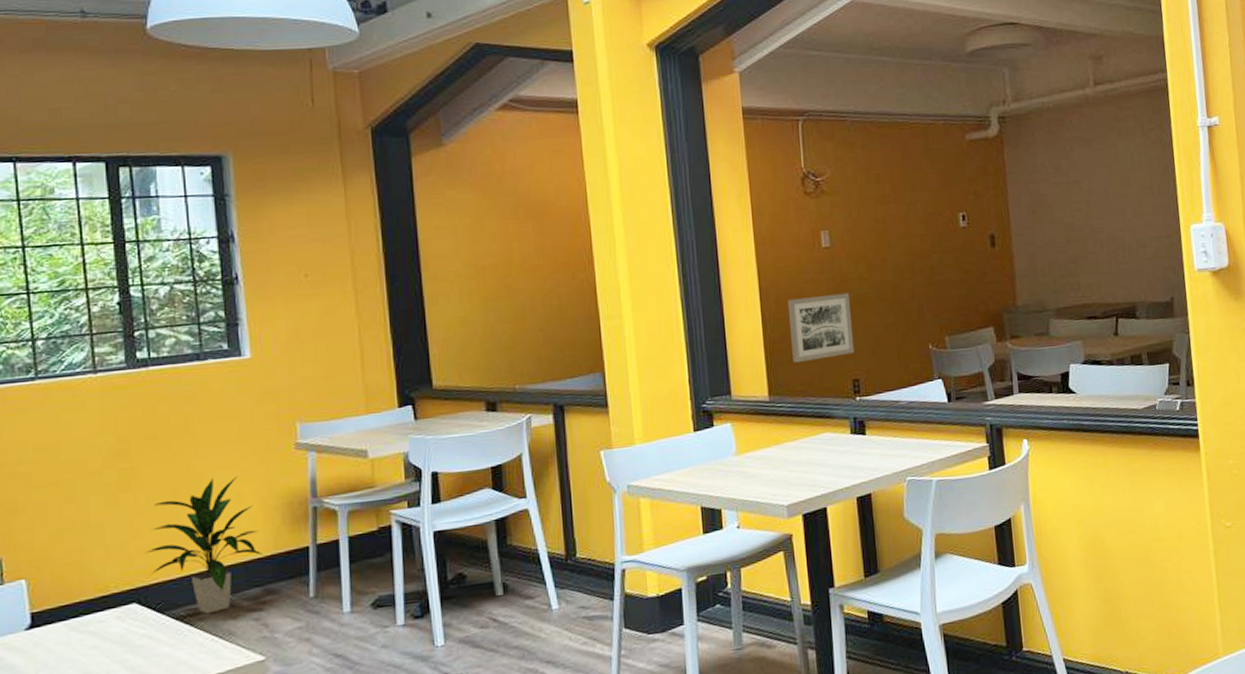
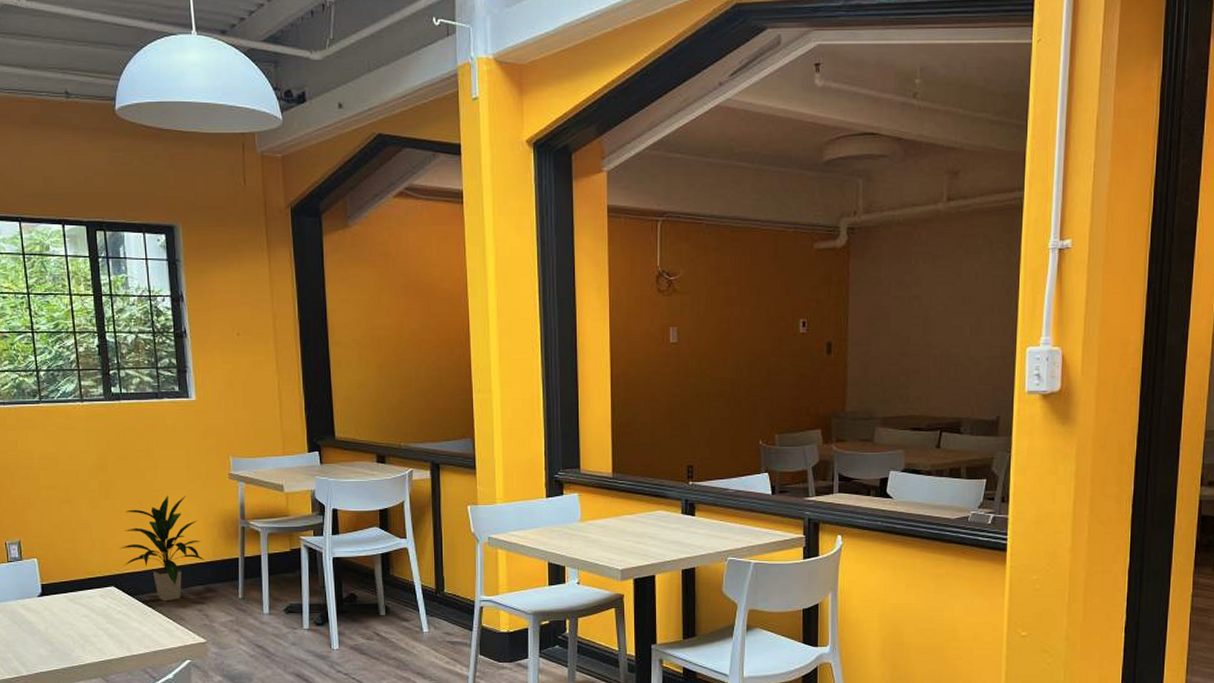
wall art: present [788,293,855,363] -> none [636,386,692,446]

